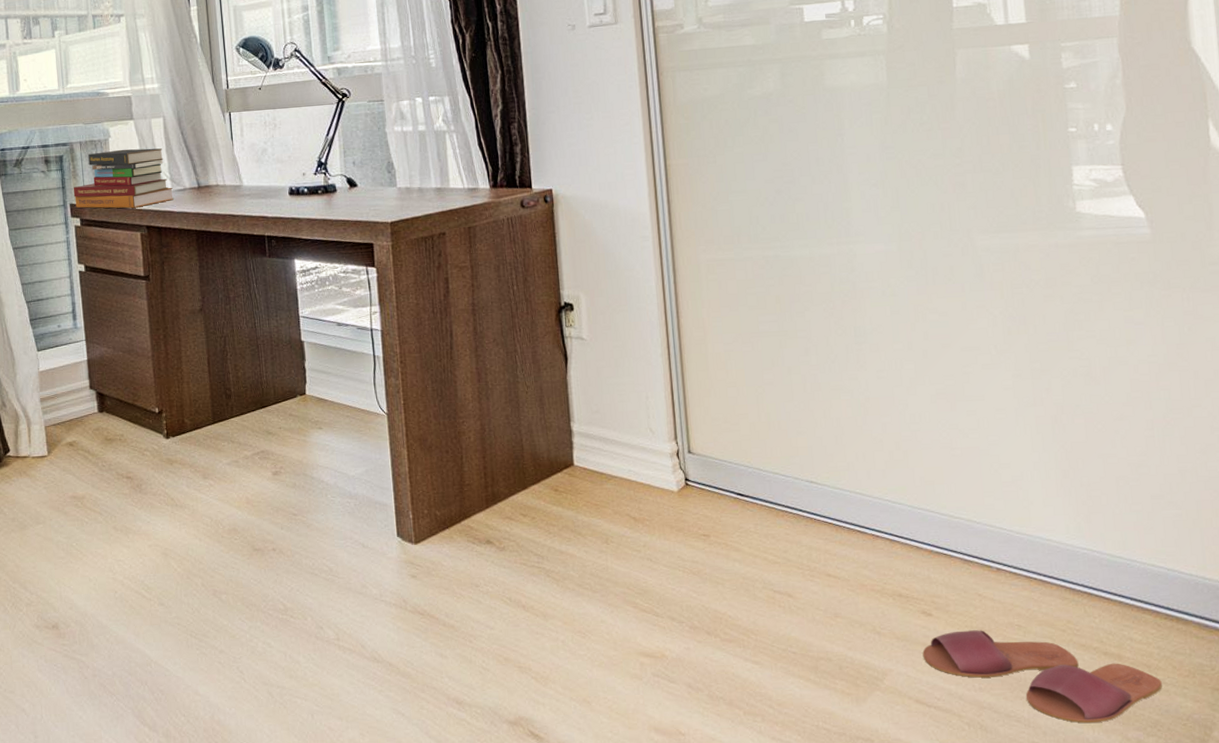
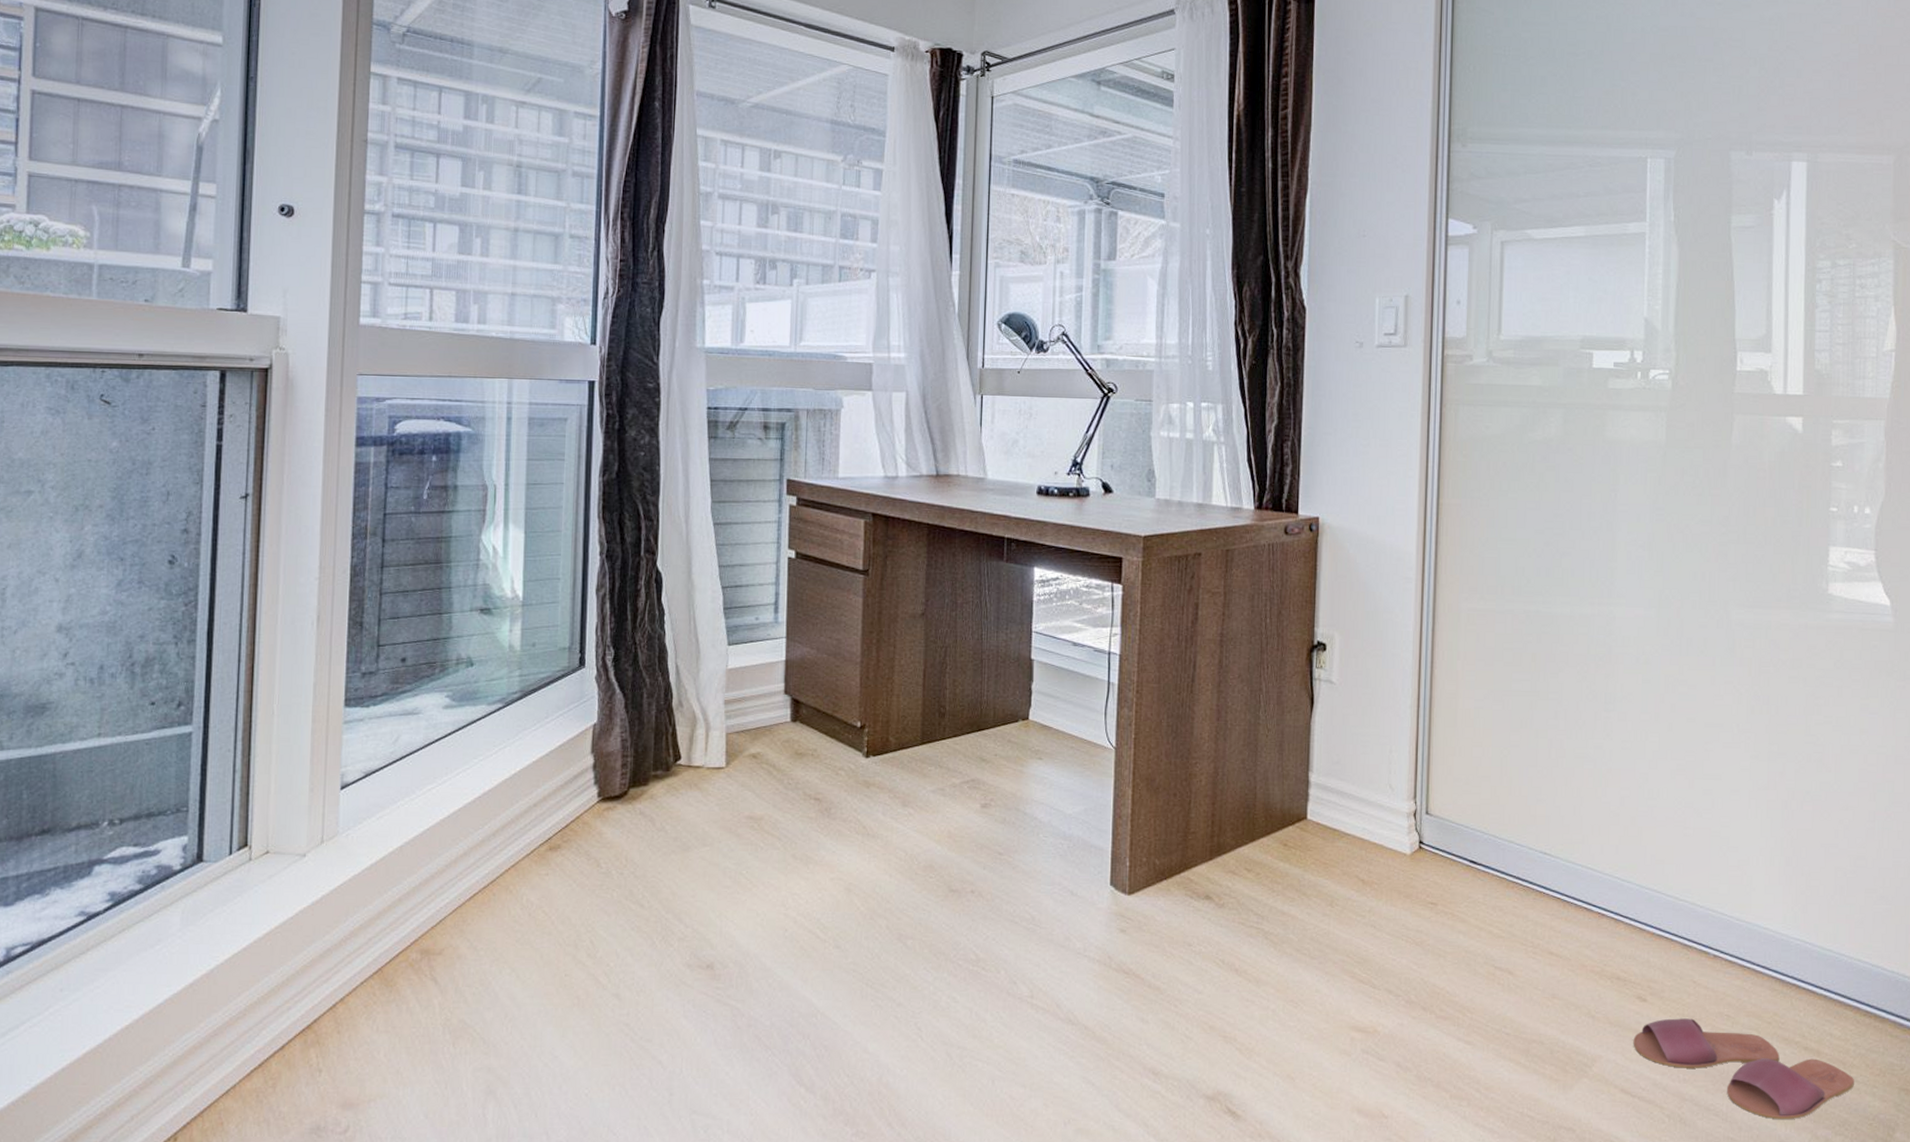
books: present [73,148,173,209] -> none [792,423,907,491]

